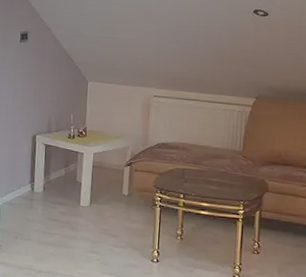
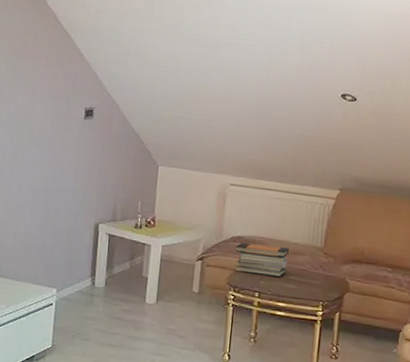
book stack: none [160,149,210,179] -> present [234,243,289,277]

